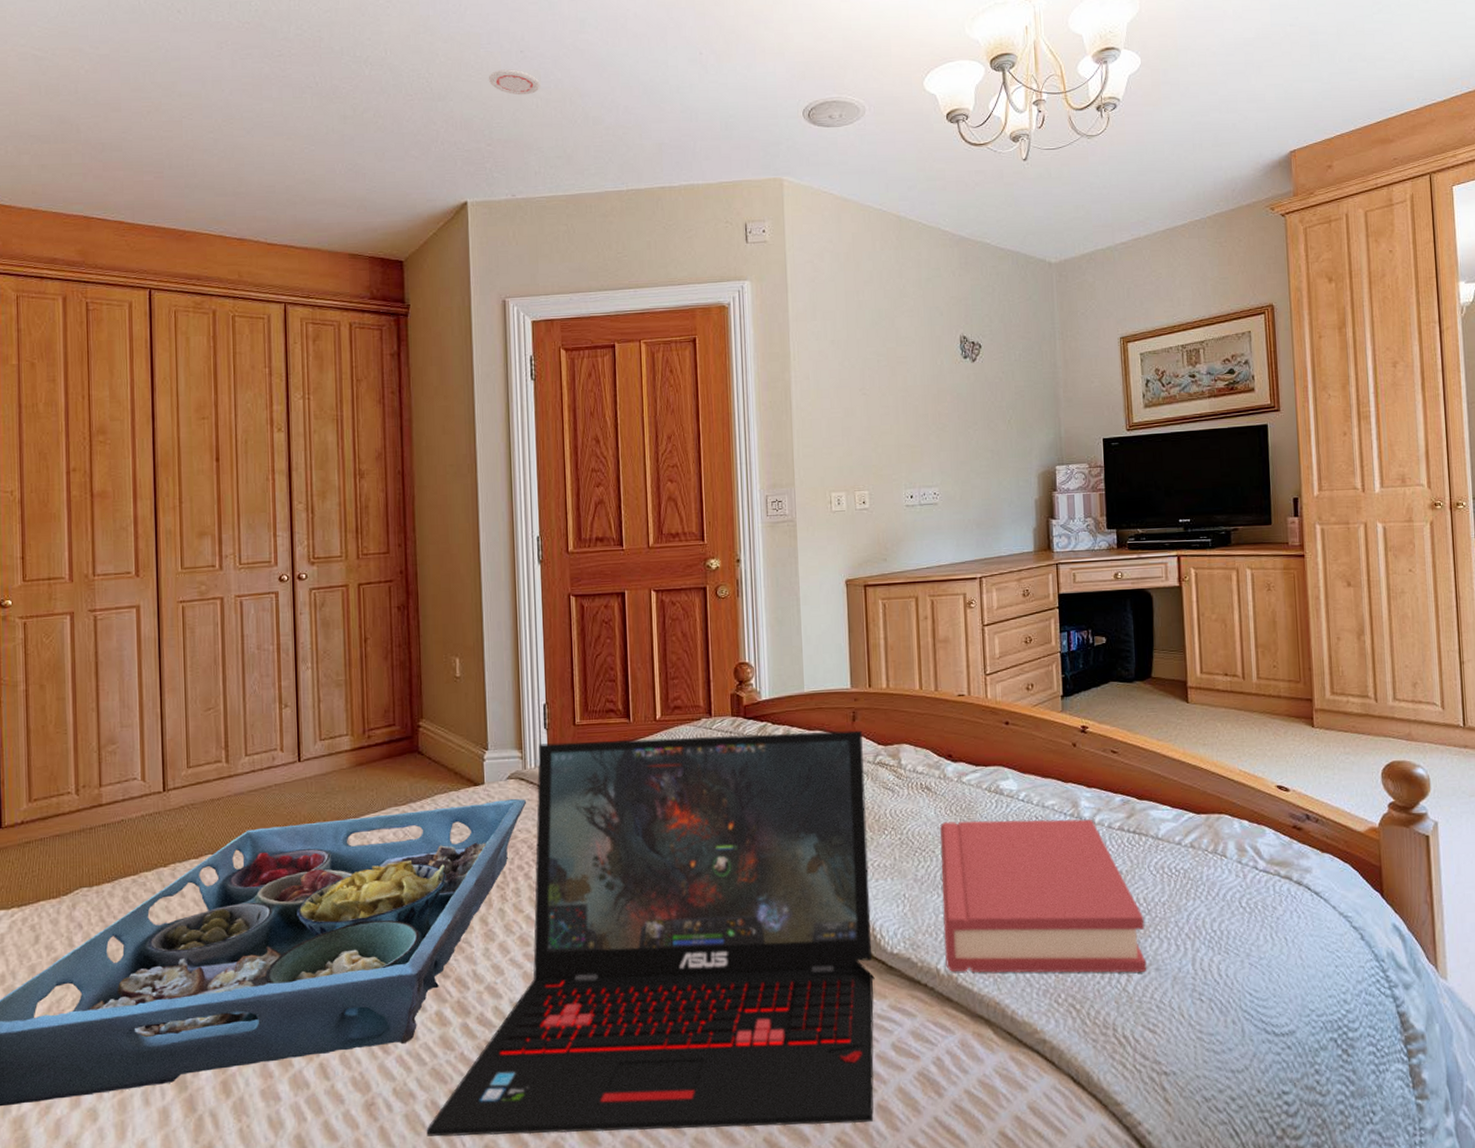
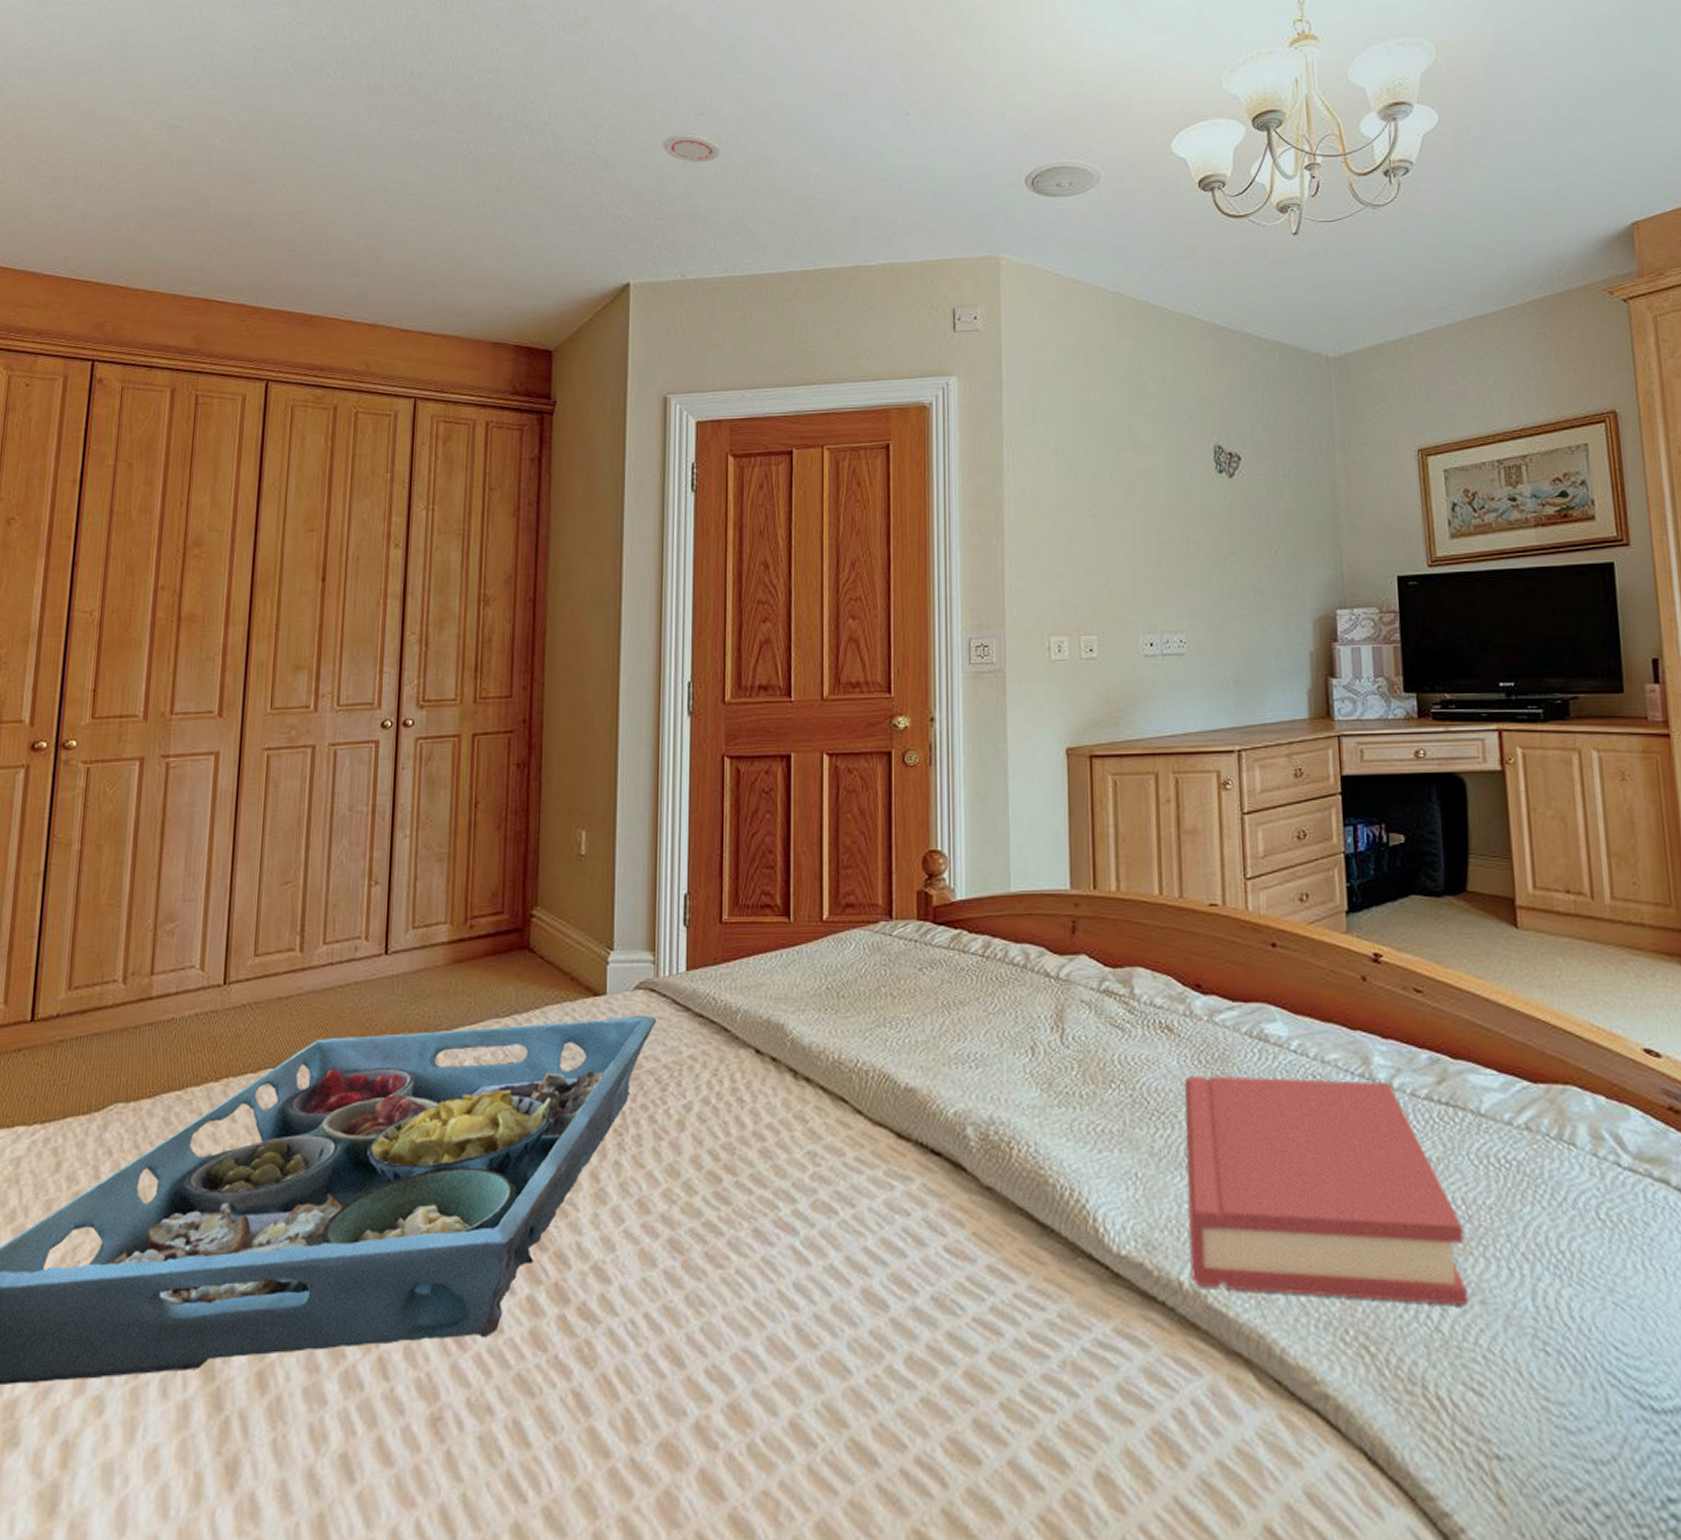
laptop: present [426,730,874,1137] -> none [504,944,1094,1498]

